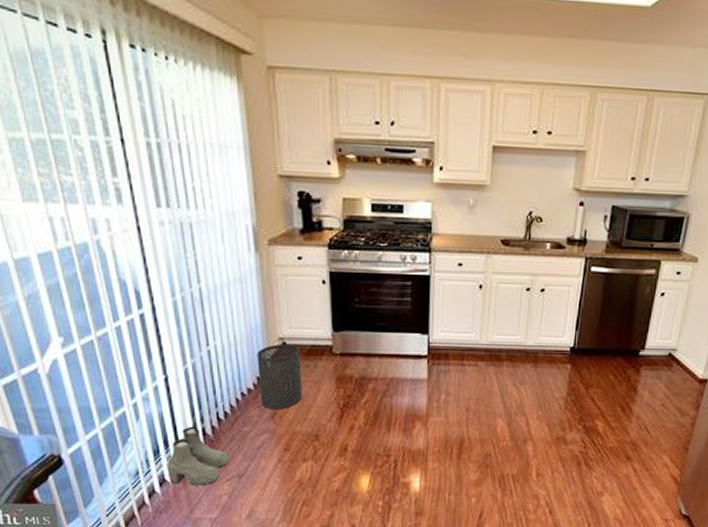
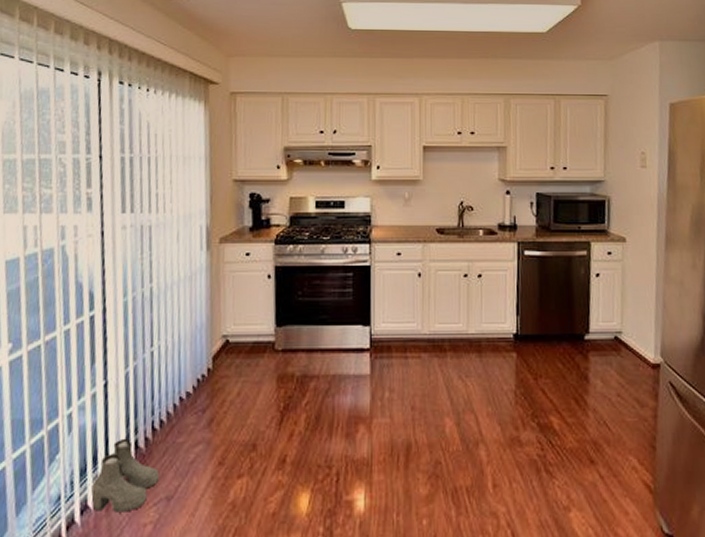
trash can: present [257,343,303,410] -> none [198,341,243,416]

